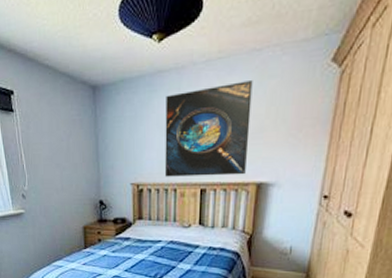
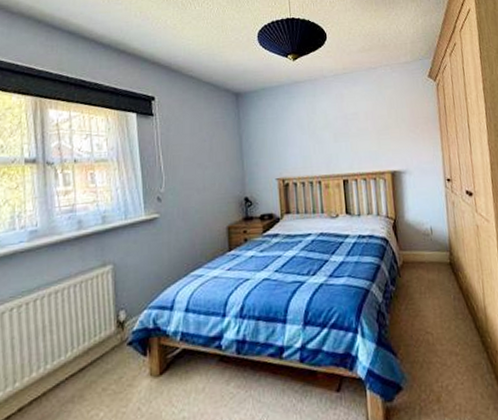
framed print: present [164,81,253,177] -> none [303,90,380,171]

